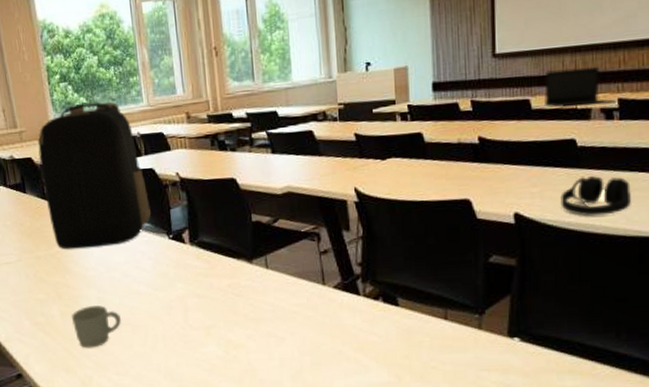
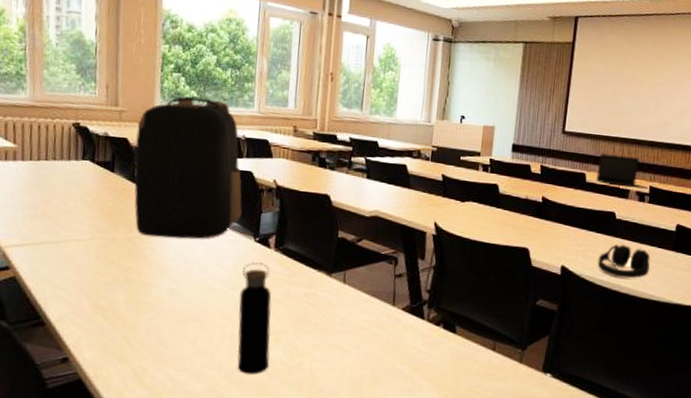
mug: present [72,305,122,349] -> none [137,296,191,339]
water bottle: none [162,259,206,372] -> present [237,262,272,374]

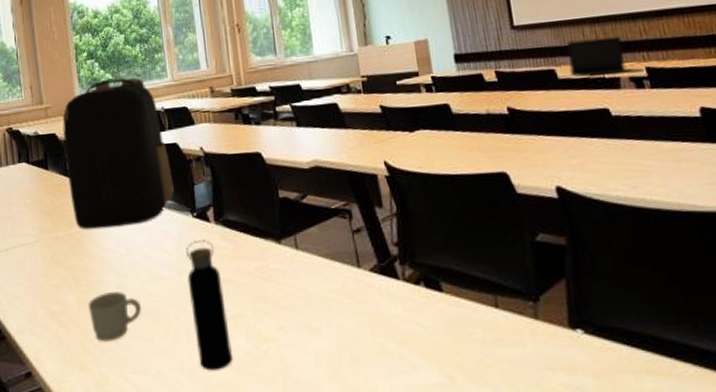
mug: none [137,296,191,339] -> present [89,292,142,342]
headphones: present [597,244,650,279] -> none [602,145,680,190]

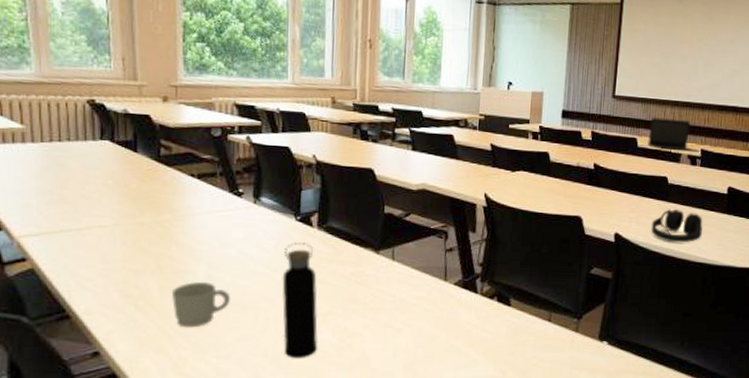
backpack: present [62,77,175,228] -> none [159,67,281,220]
headphones: none [602,145,680,190] -> present [651,208,703,243]

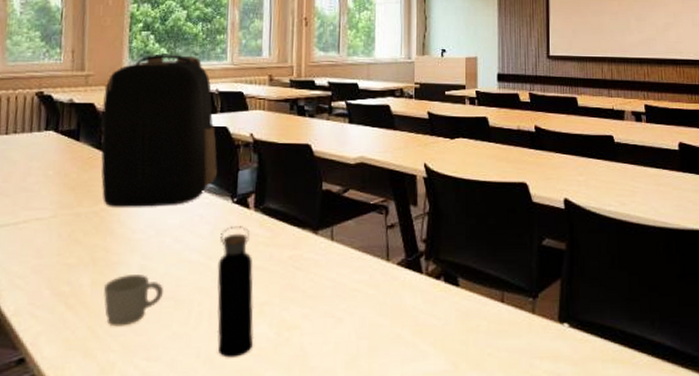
backpack: none [159,67,281,220] -> present [101,53,218,207]
laptop: present [647,117,701,152] -> none [587,75,644,109]
headphones: present [651,208,703,243] -> none [602,169,658,206]

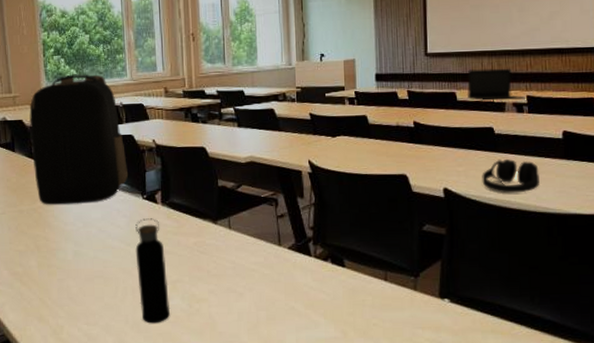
mug: present [104,274,164,327] -> none [48,258,95,299]
laptop: none [587,75,644,109] -> present [466,68,526,102]
headphones: none [602,169,658,206] -> present [482,158,539,194]

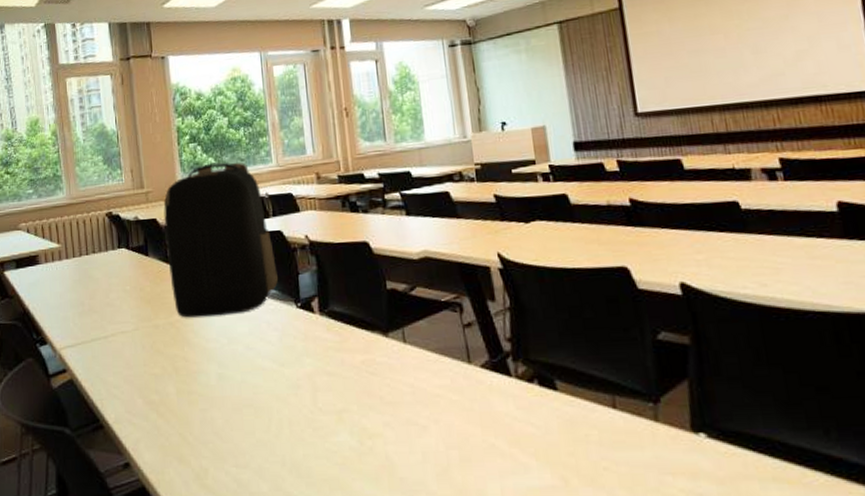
water bottle: present [135,218,171,324] -> none [289,331,337,466]
laptop: present [466,68,526,102] -> none [694,124,779,169]
headphones: present [482,158,539,194] -> none [730,241,814,288]

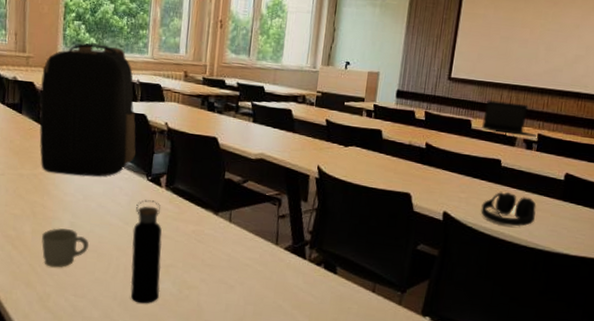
mug: none [189,383,244,434] -> present [42,228,90,268]
water bottle: none [289,331,337,466] -> present [130,200,162,304]
laptop: none [694,124,779,169] -> present [481,100,538,137]
headphones: none [730,241,814,288] -> present [481,192,536,227]

